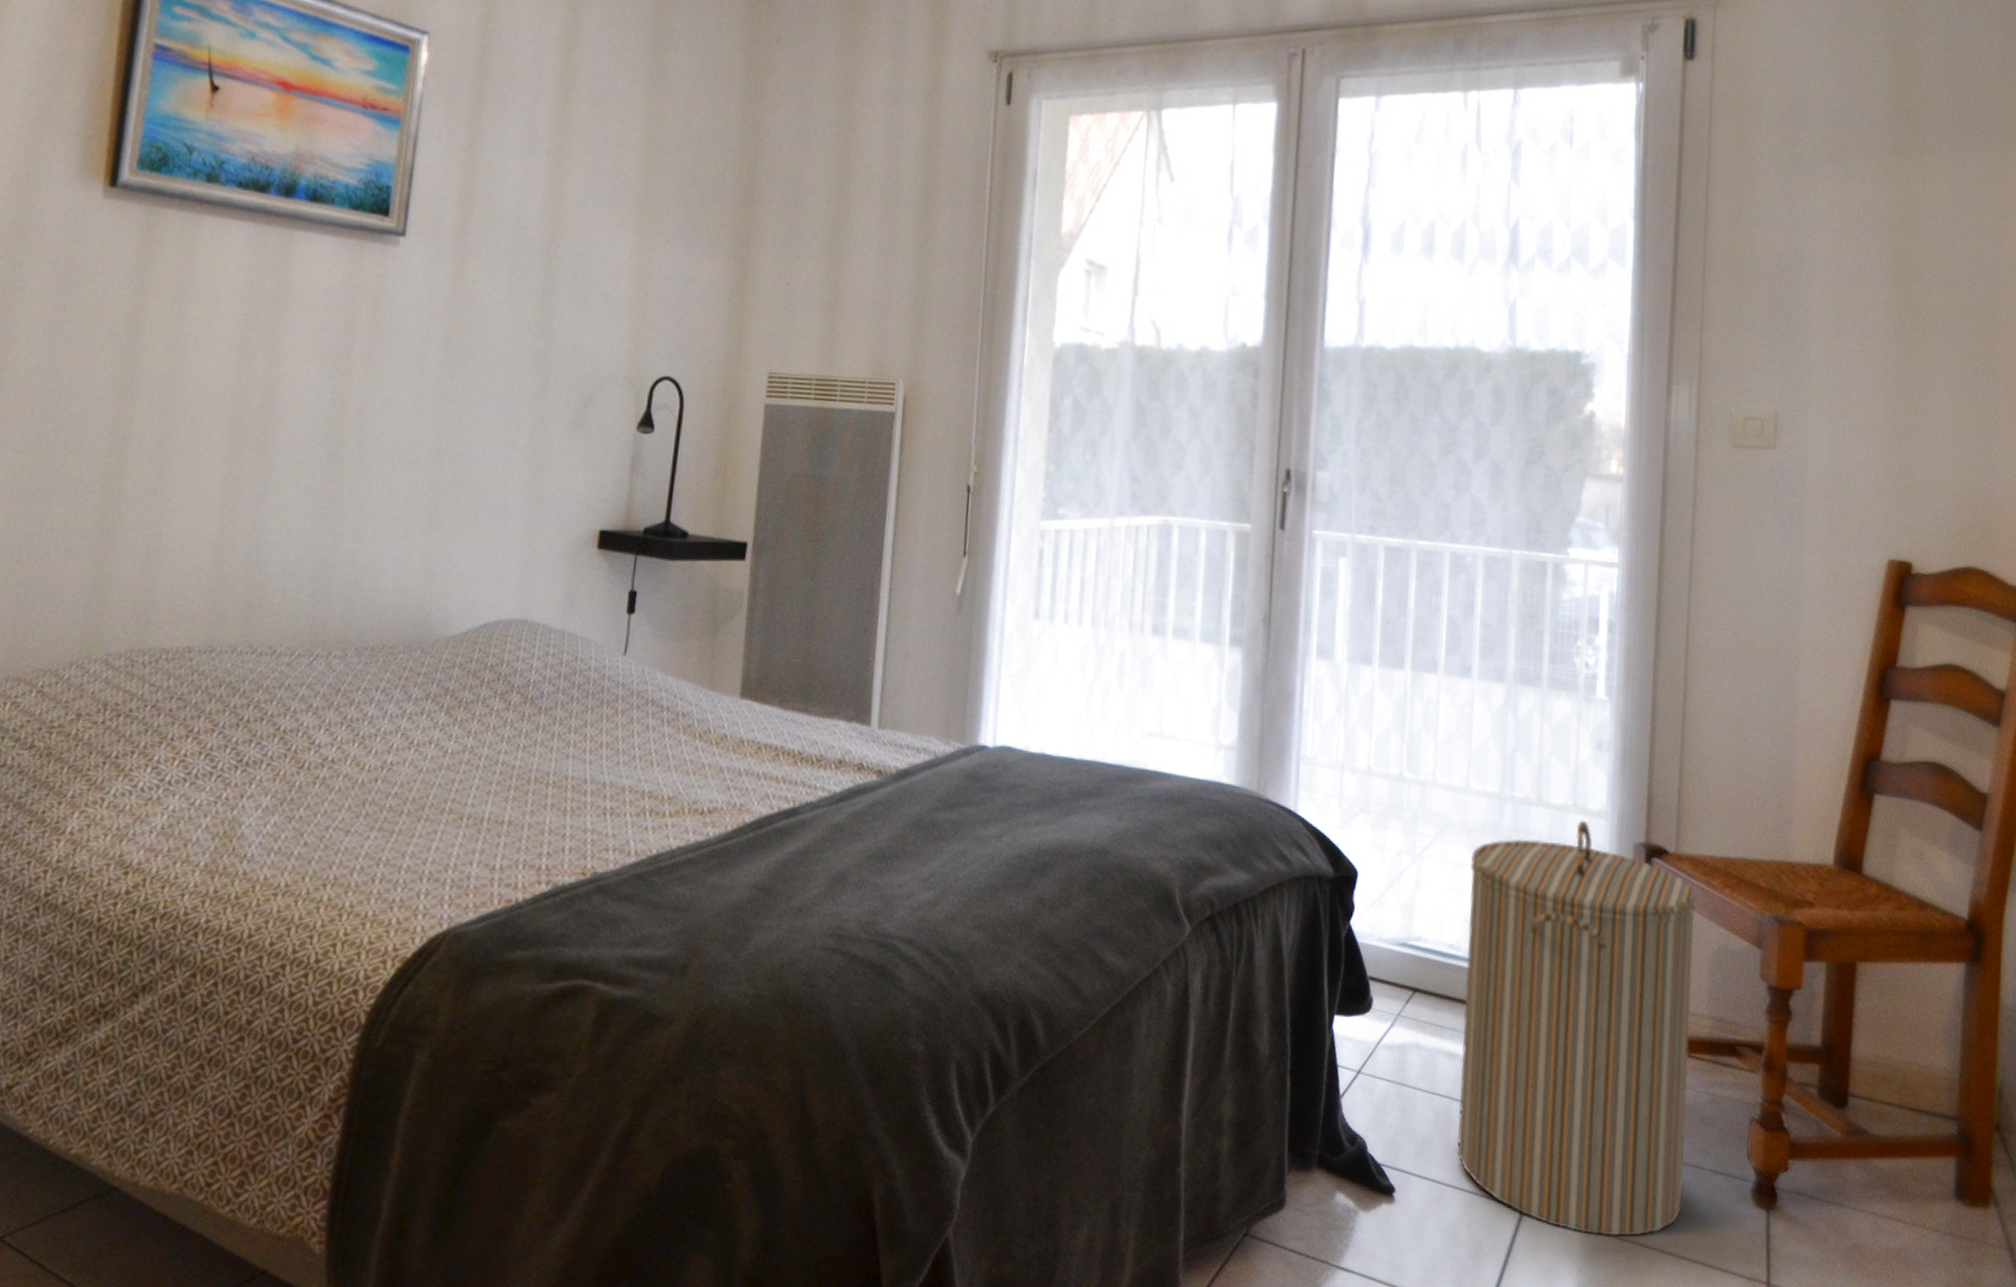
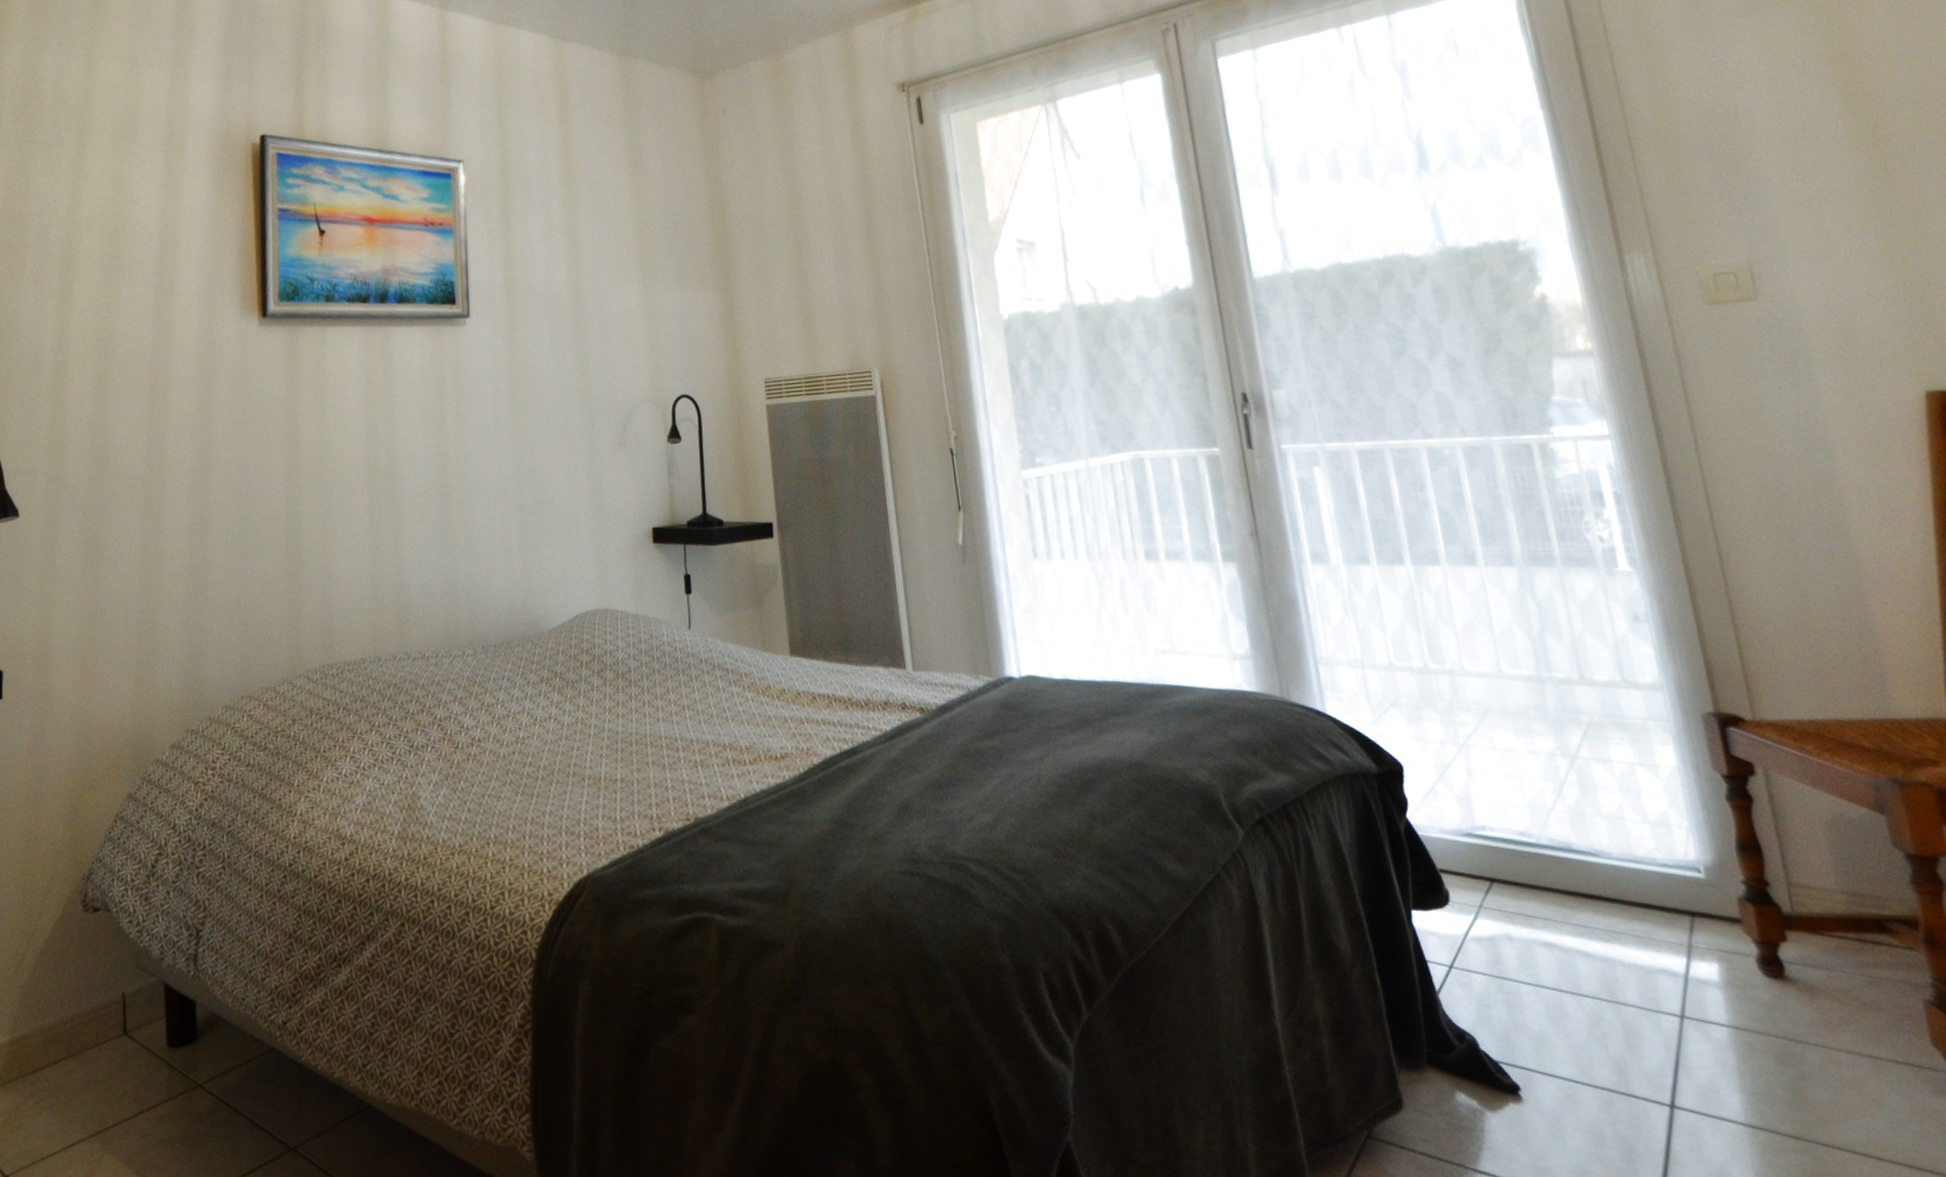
laundry hamper: present [1457,820,1697,1236] -> none [1521,694,1866,1136]

